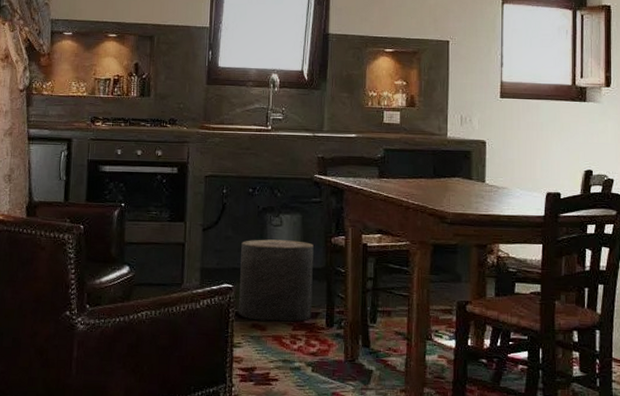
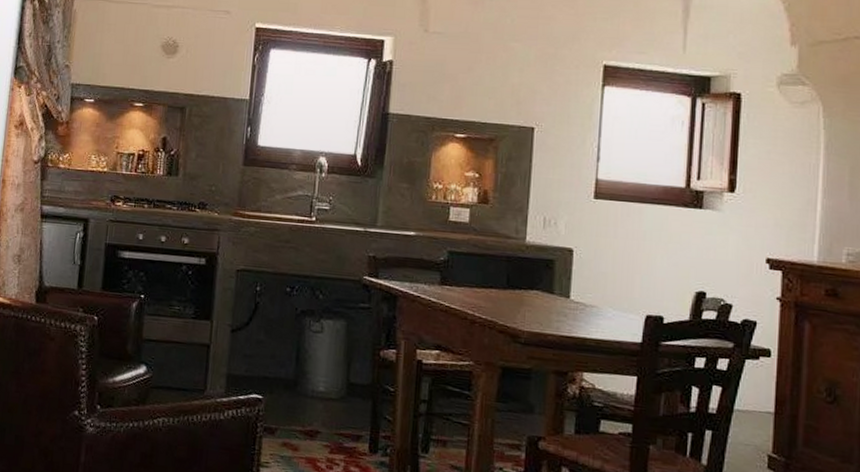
stool: present [239,239,314,322] -> none [268,346,359,444]

